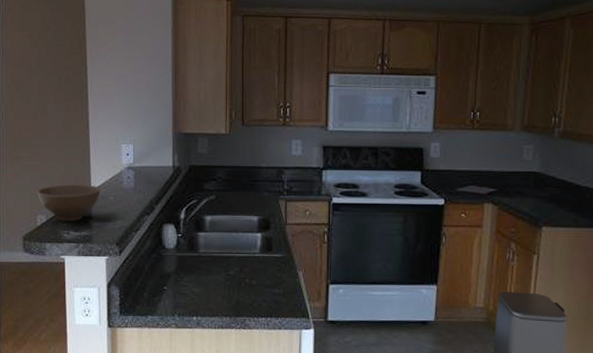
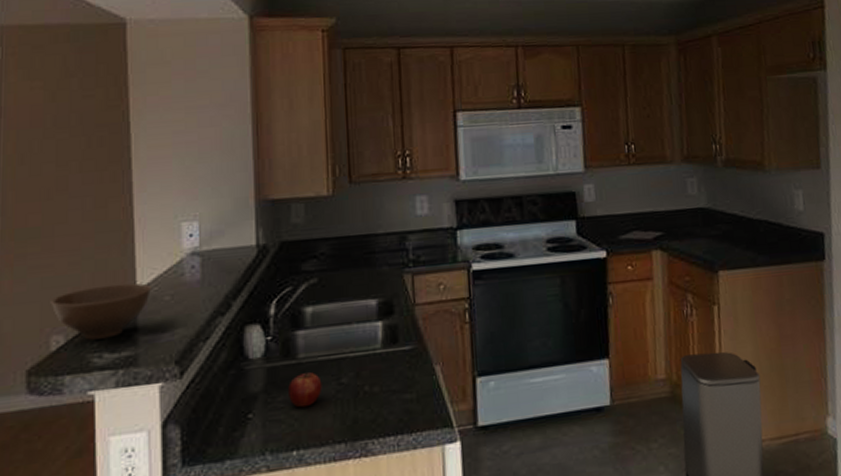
fruit: none [192,264,216,288] -> present [288,372,322,408]

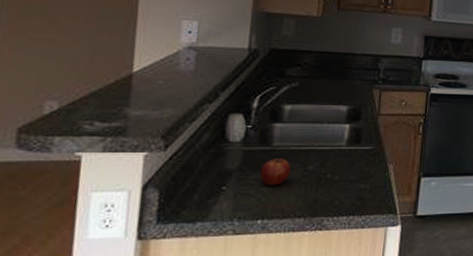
bowl: present [50,283,152,341] -> none [48,64,148,109]

